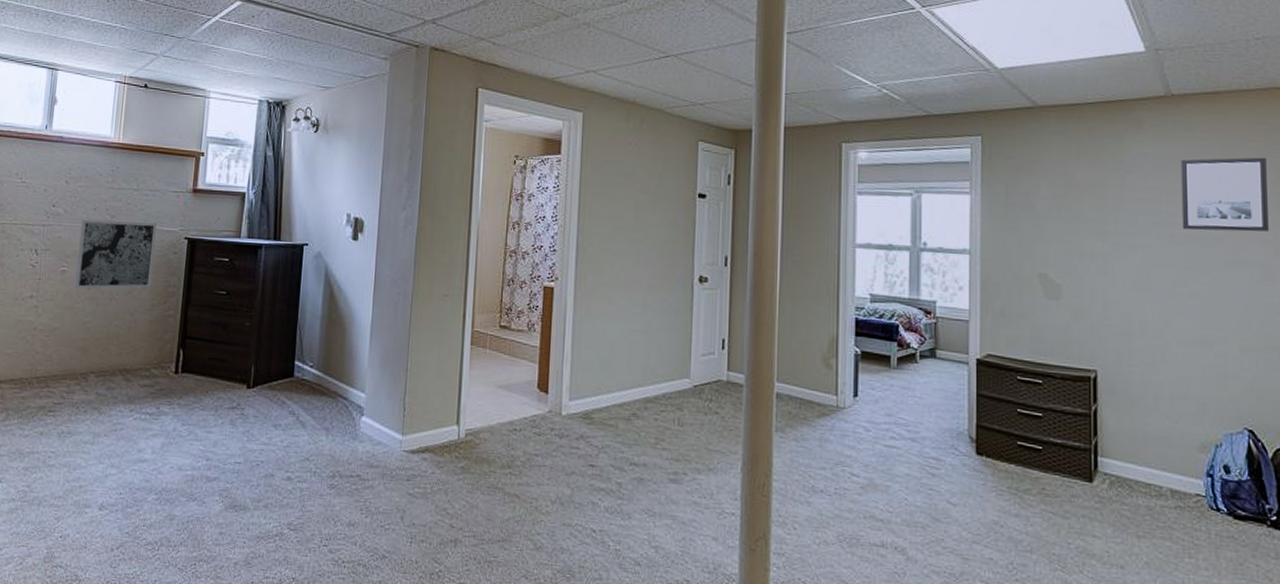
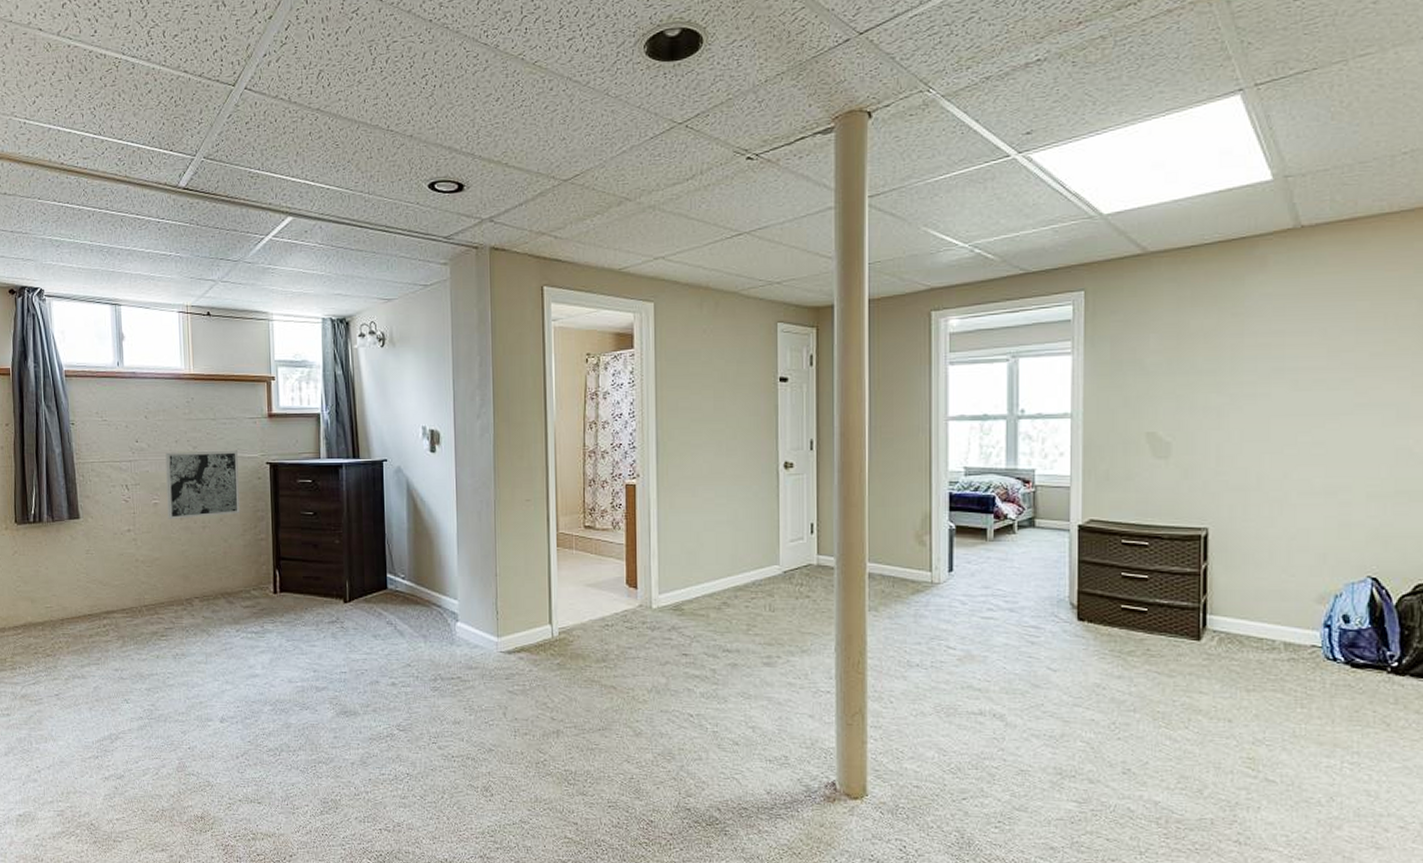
wall art: present [1180,157,1268,232] -> none [1307,287,1408,374]

